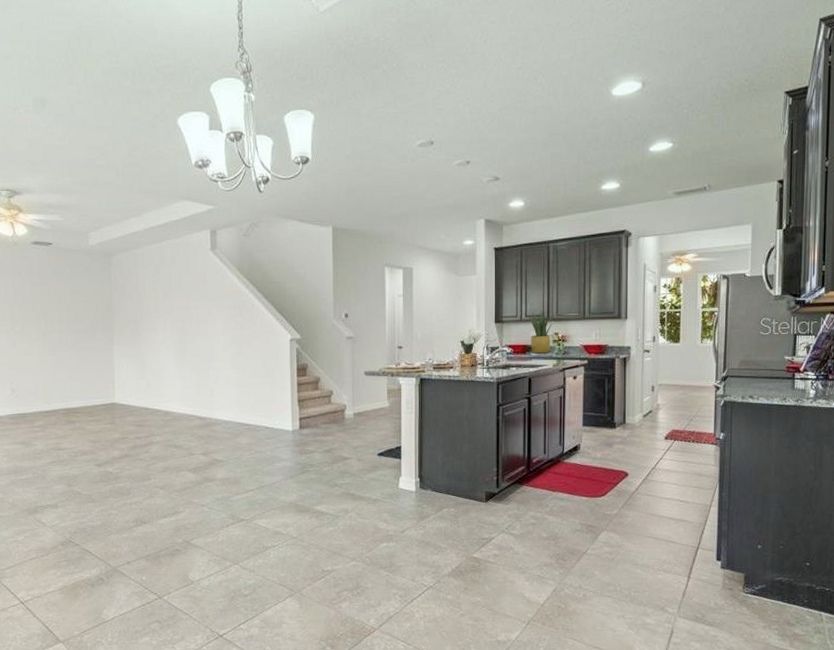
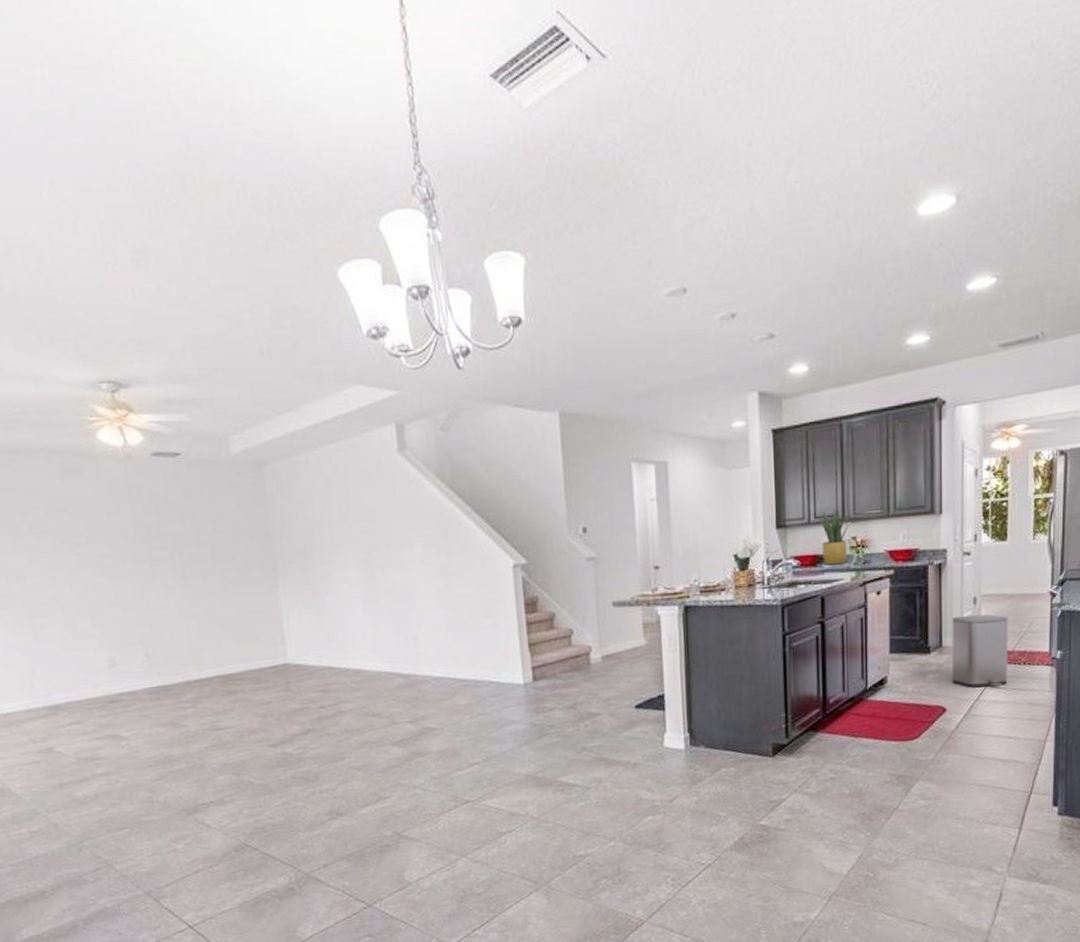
pedal bin: none [633,399,680,458] -> present [951,614,1008,688]

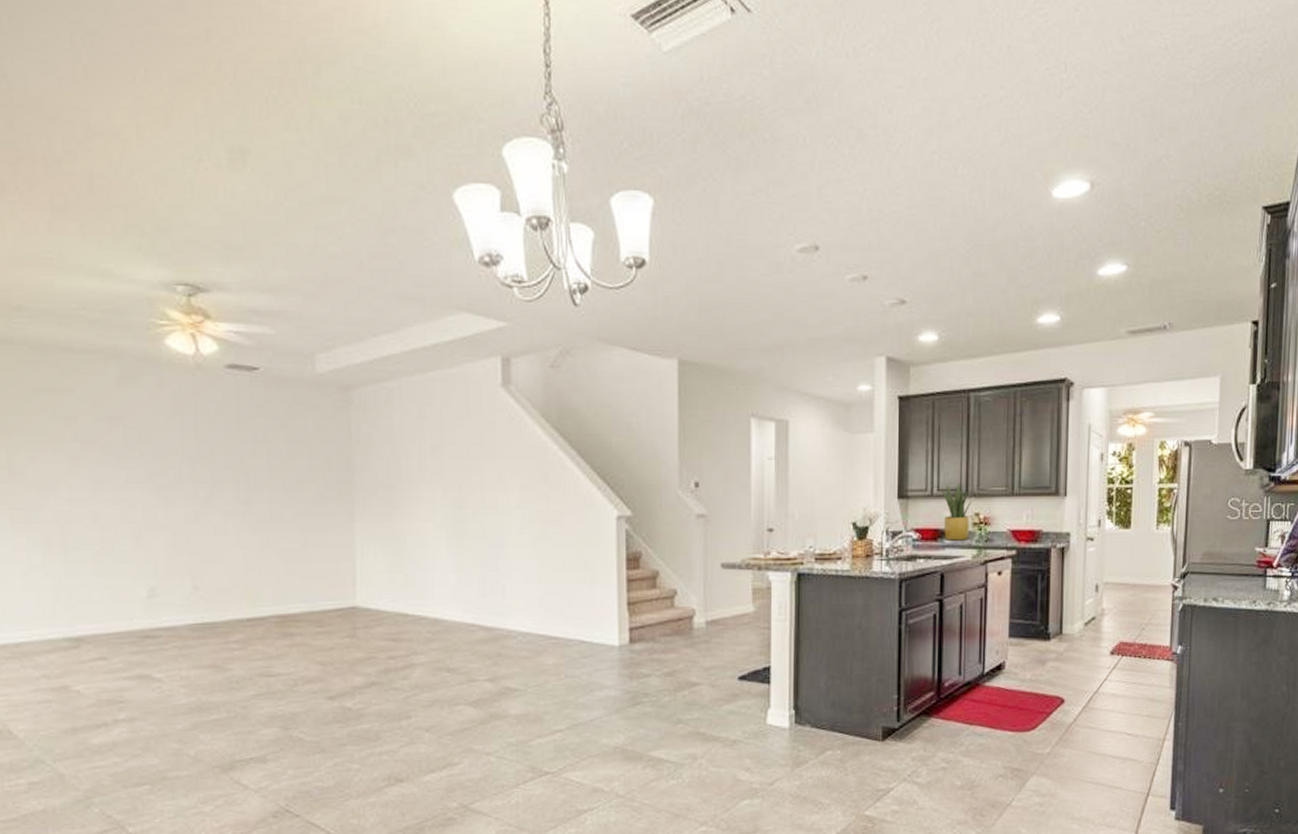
pedal bin: present [951,614,1008,688] -> none [1071,602,1130,680]

